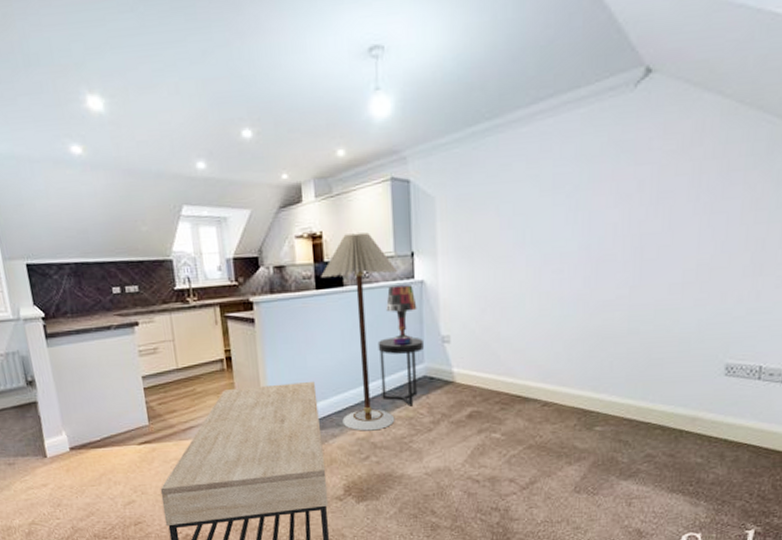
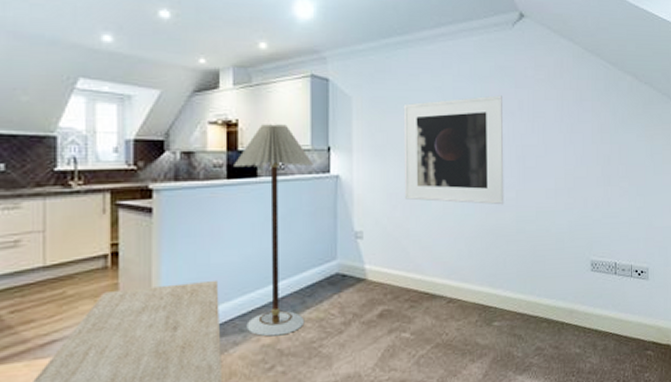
side table: present [377,336,423,407] -> none [290,232,337,307]
table lamp: present [386,285,417,343] -> none [301,179,332,239]
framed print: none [493,176,616,304] -> present [403,95,504,205]

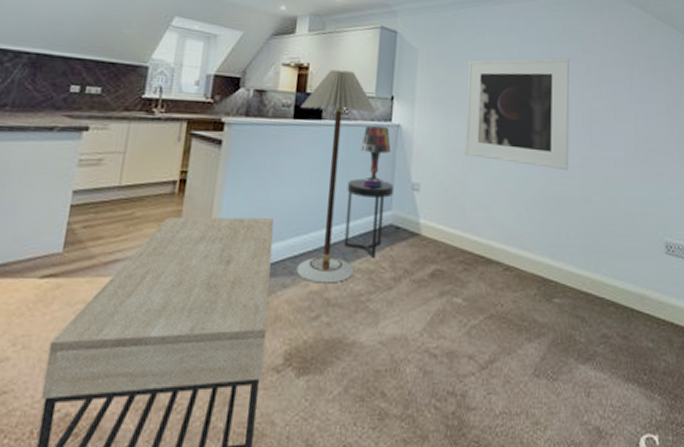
side table: none [290,232,337,307] -> present [344,179,393,258]
table lamp: none [301,179,332,239] -> present [361,126,391,186]

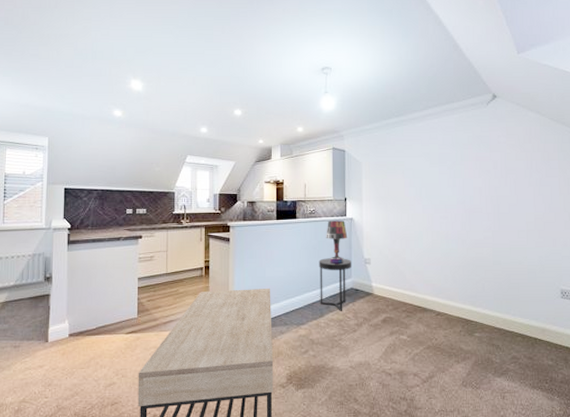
floor lamp: present [296,69,377,284] -> none [281,183,335,330]
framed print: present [465,58,570,171] -> none [400,158,482,242]

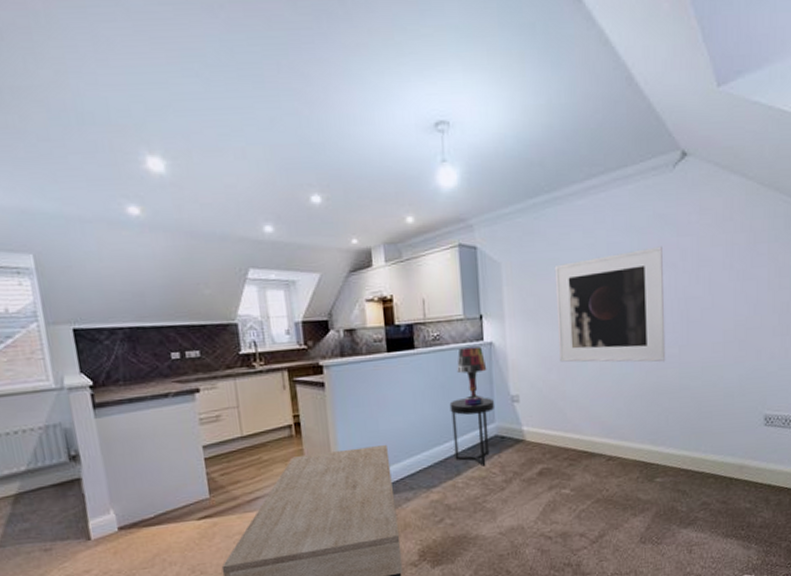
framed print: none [400,158,482,242] -> present [554,246,666,363]

